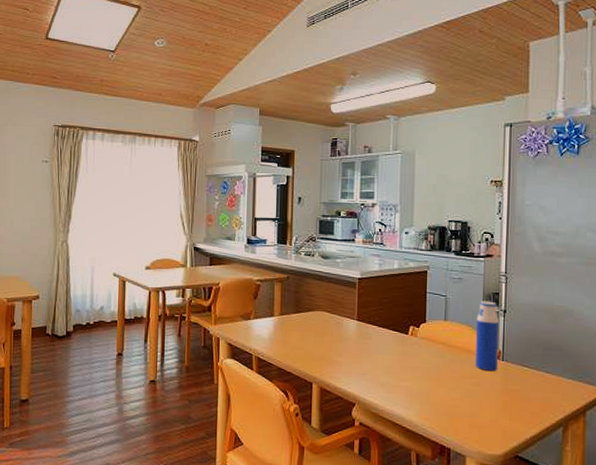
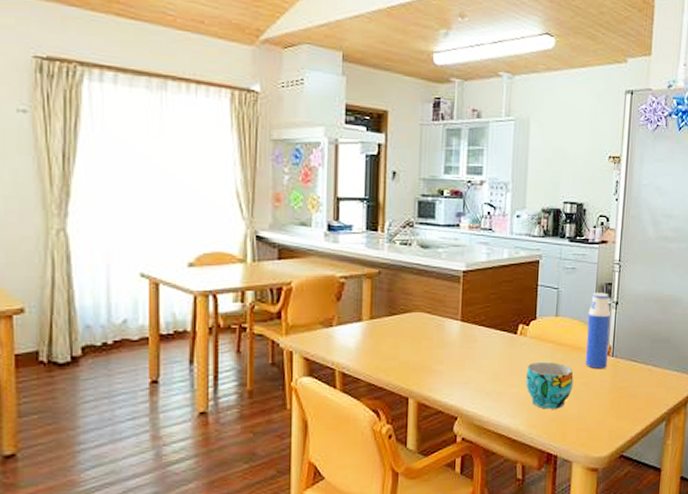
cup: none [418,361,464,405] -> present [526,362,574,409]

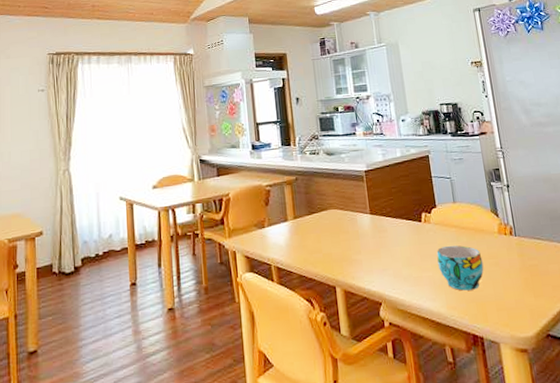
water bottle: present [585,292,611,368] -> none [483,177,513,249]

